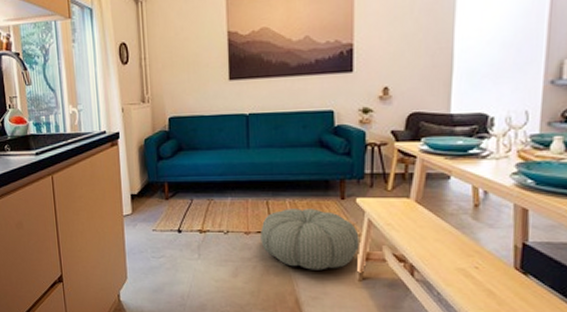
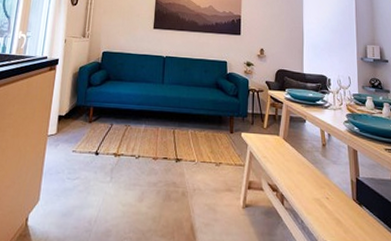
pouf: present [261,209,359,270] -> none [166,138,243,197]

